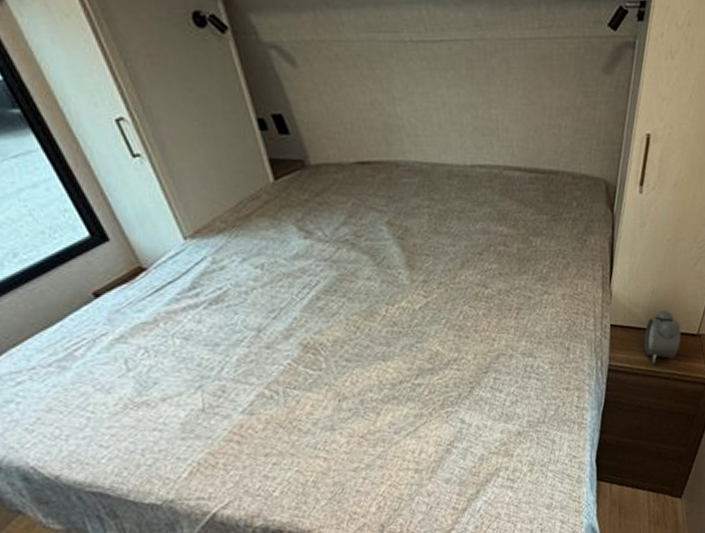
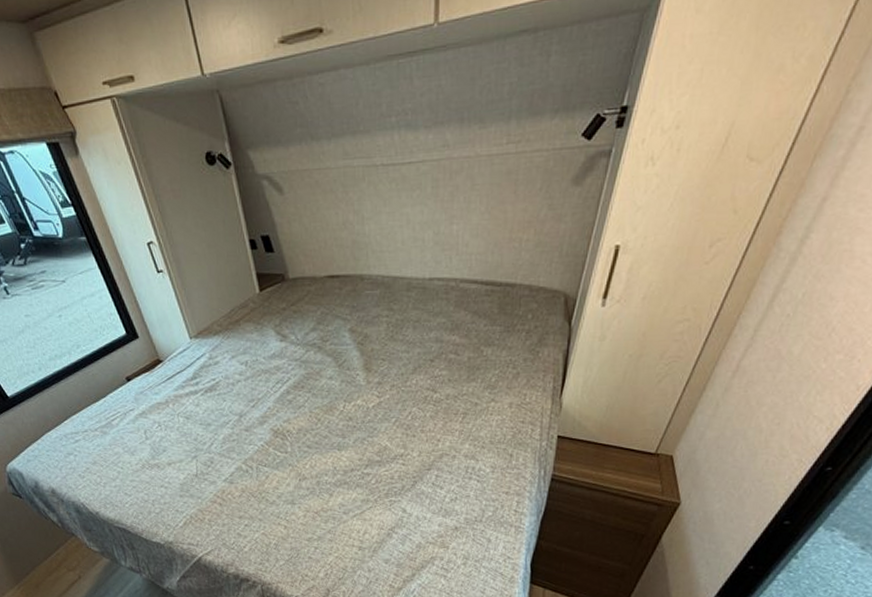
alarm clock: present [644,310,681,365] -> none [592,426,637,480]

